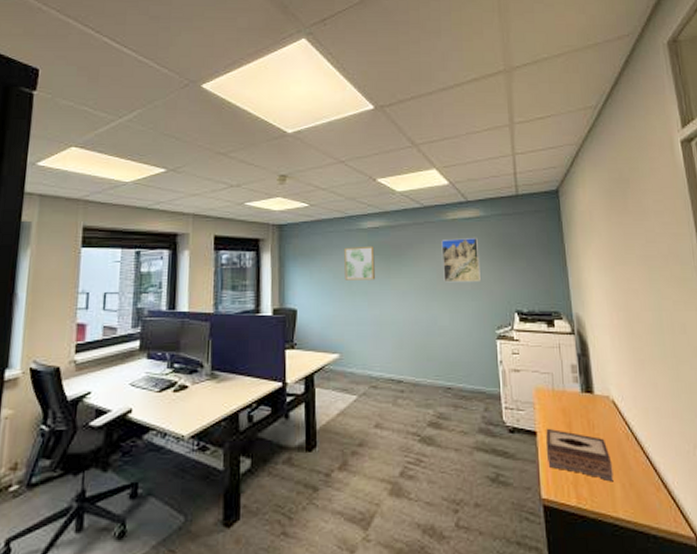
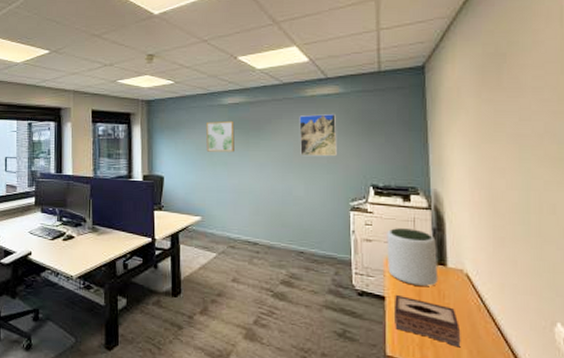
plant pot: none [534,355,587,417] -> present [387,228,439,286]

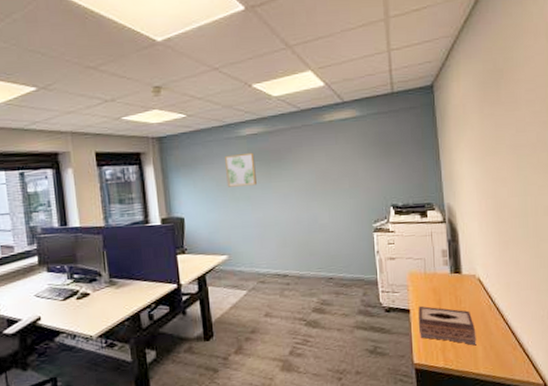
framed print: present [299,114,337,157] -> none [319,138,358,183]
plant pot: present [387,228,439,286] -> none [408,242,455,295]

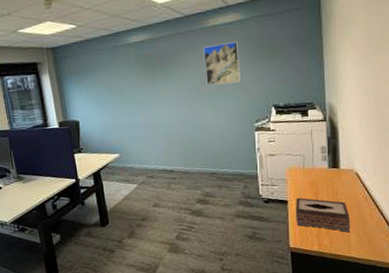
wall art: present [225,152,257,187] -> none [114,59,144,92]
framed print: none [319,138,358,183] -> present [203,42,241,86]

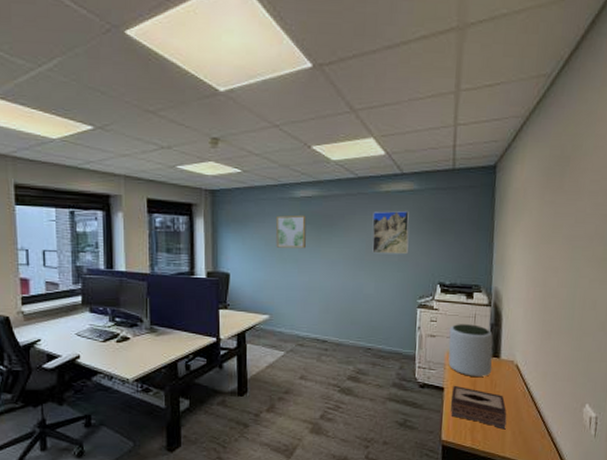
wall art: none [114,59,144,92] -> present [276,215,307,249]
plant pot: none [288,140,333,188] -> present [448,324,493,377]

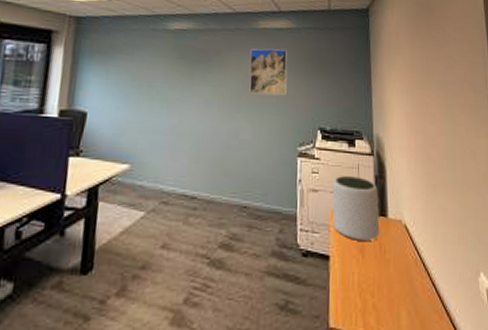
wall art: present [276,215,307,249] -> none [144,48,180,86]
tissue box: present [450,385,507,430] -> none [337,252,400,310]

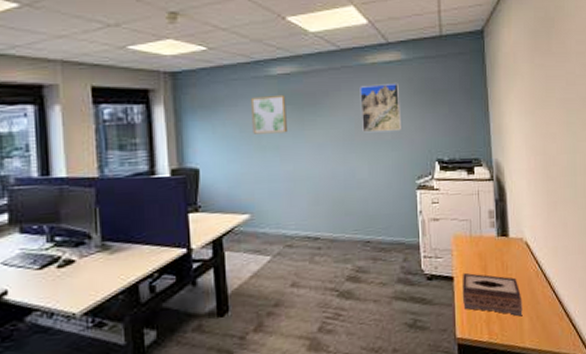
wall art: none [144,48,180,86] -> present [251,94,287,134]
plant pot: present [332,176,380,240] -> none [453,202,502,261]
tissue box: none [337,252,400,310] -> present [462,272,523,317]

